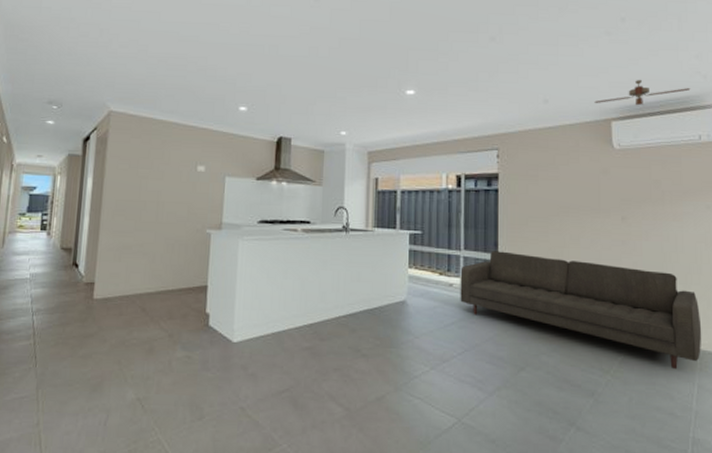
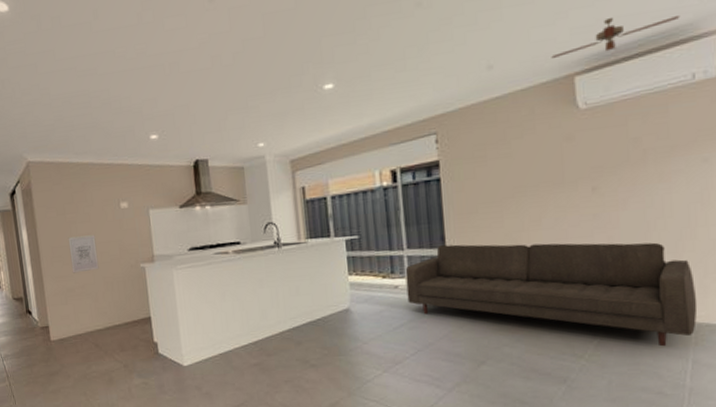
wall art: none [133,192,165,230] -> present [68,235,99,274]

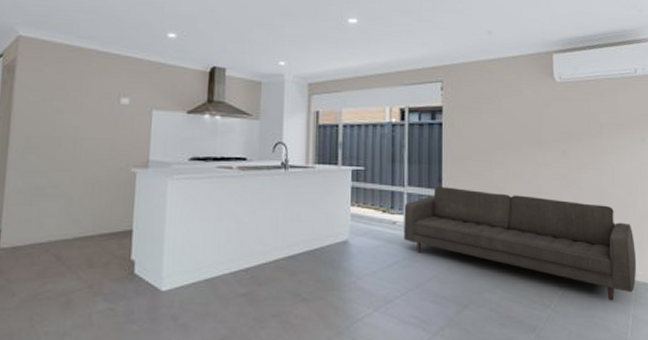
wall art: present [68,235,99,274] -> none [46,127,84,170]
ceiling fan: present [551,16,680,58] -> none [536,13,627,39]

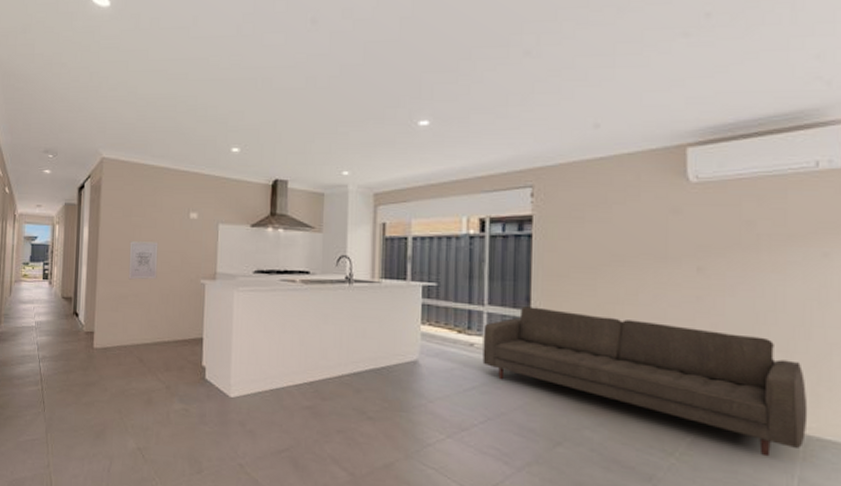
wall art: none [46,127,84,170] -> present [128,241,159,280]

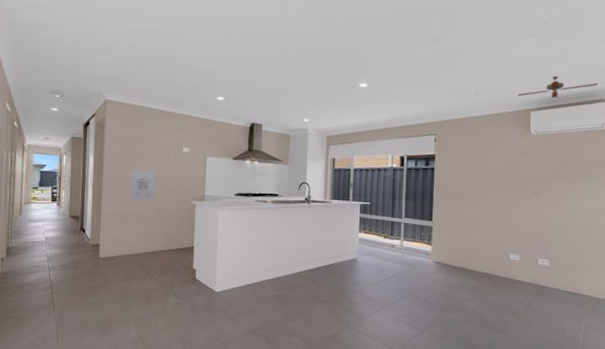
sofa: present [482,306,808,457] -> none [400,218,592,311]
ceiling fan: none [663,92,806,126] -> present [517,76,598,98]

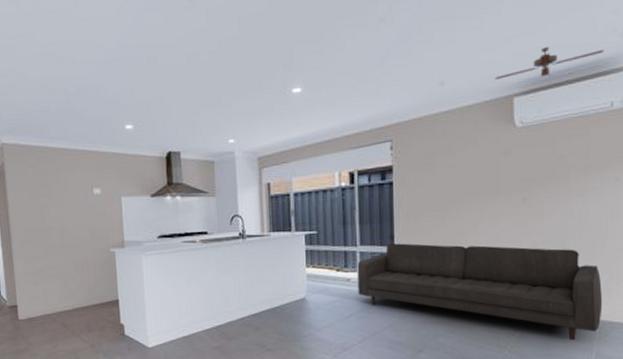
wall art: present [130,170,156,201] -> none [40,218,70,255]
sofa: none [400,218,592,311] -> present [357,243,603,341]

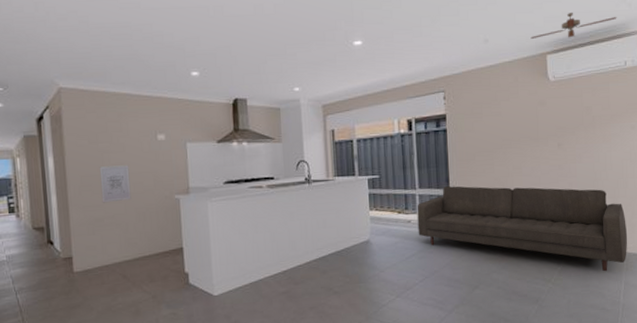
wall art: none [40,218,70,255] -> present [99,165,132,203]

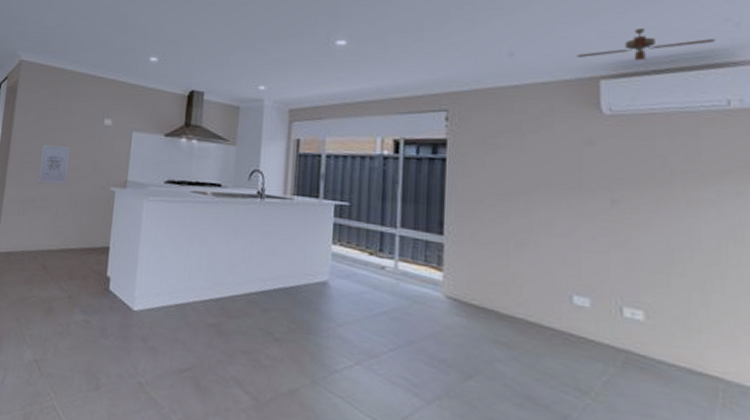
sofa: present [417,186,628,272] -> none [394,231,727,402]

